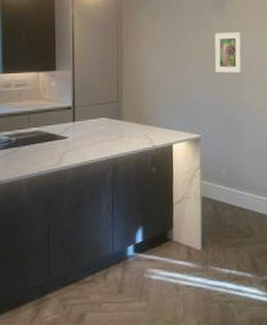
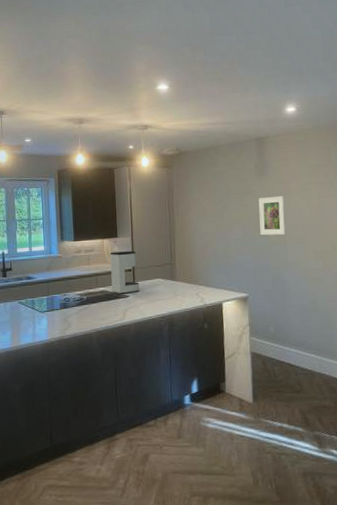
coffee maker: none [46,86,80,135] -> present [110,251,139,294]

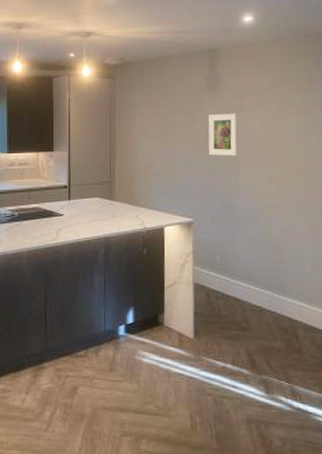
coffee maker: present [110,251,139,294] -> none [45,166,75,212]

